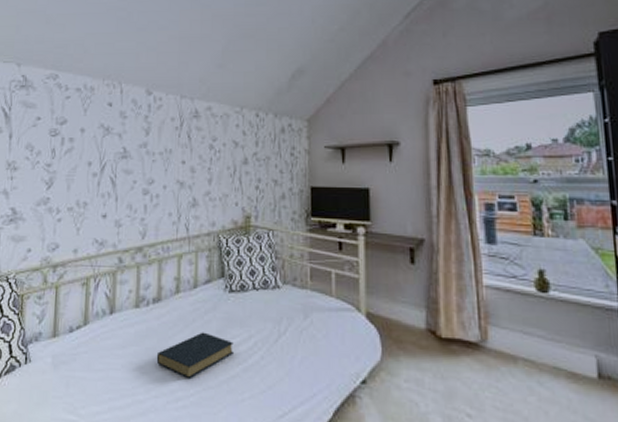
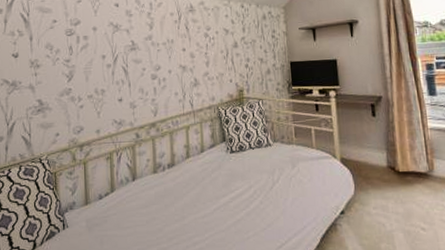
hardback book: present [156,332,233,378] -> none [174,187,238,226]

